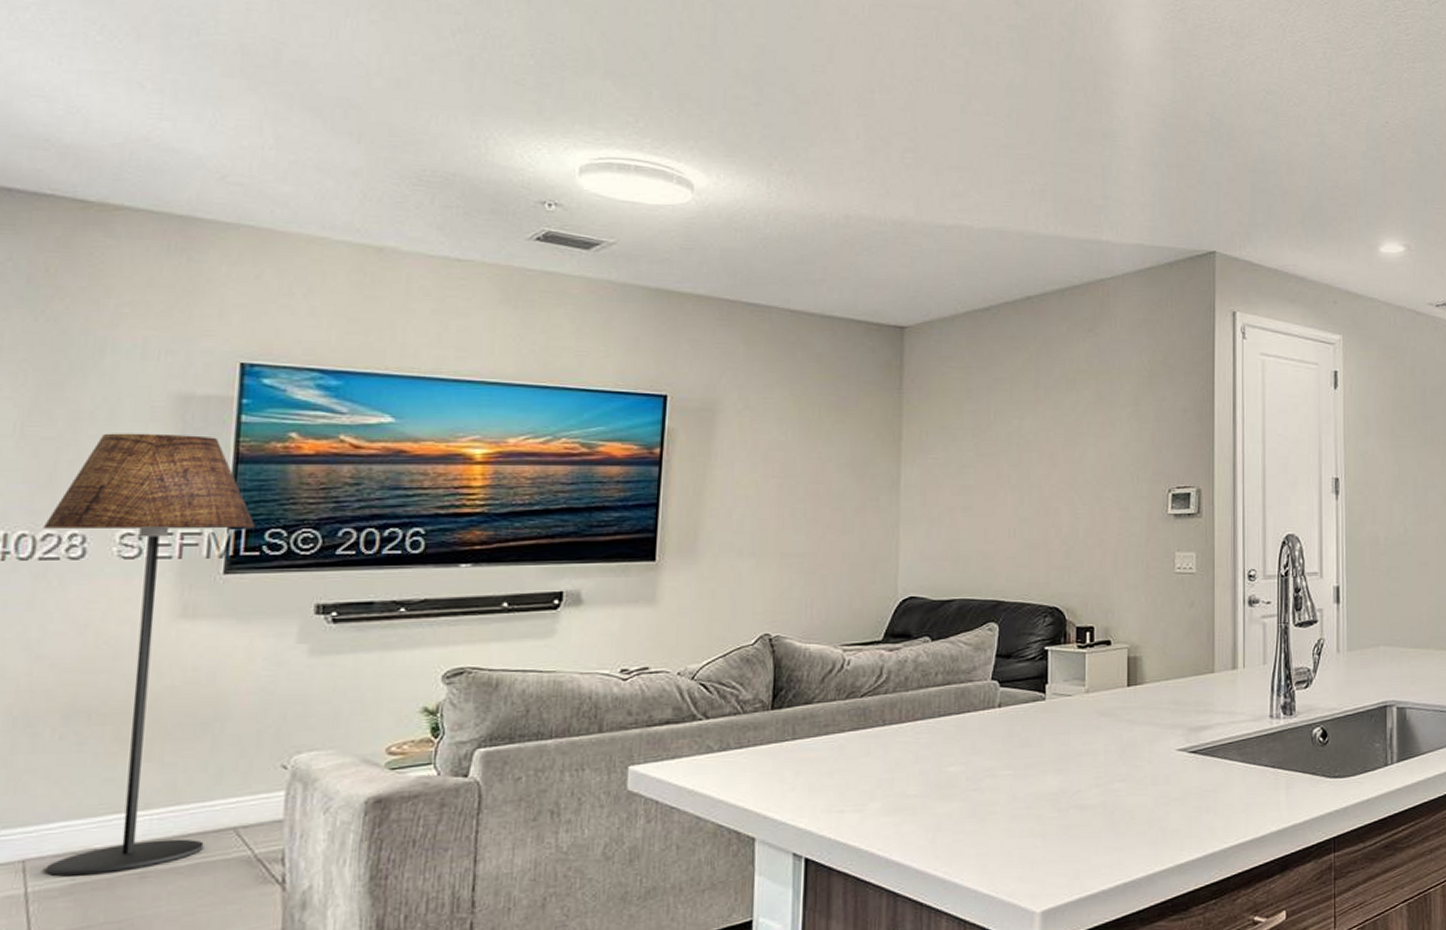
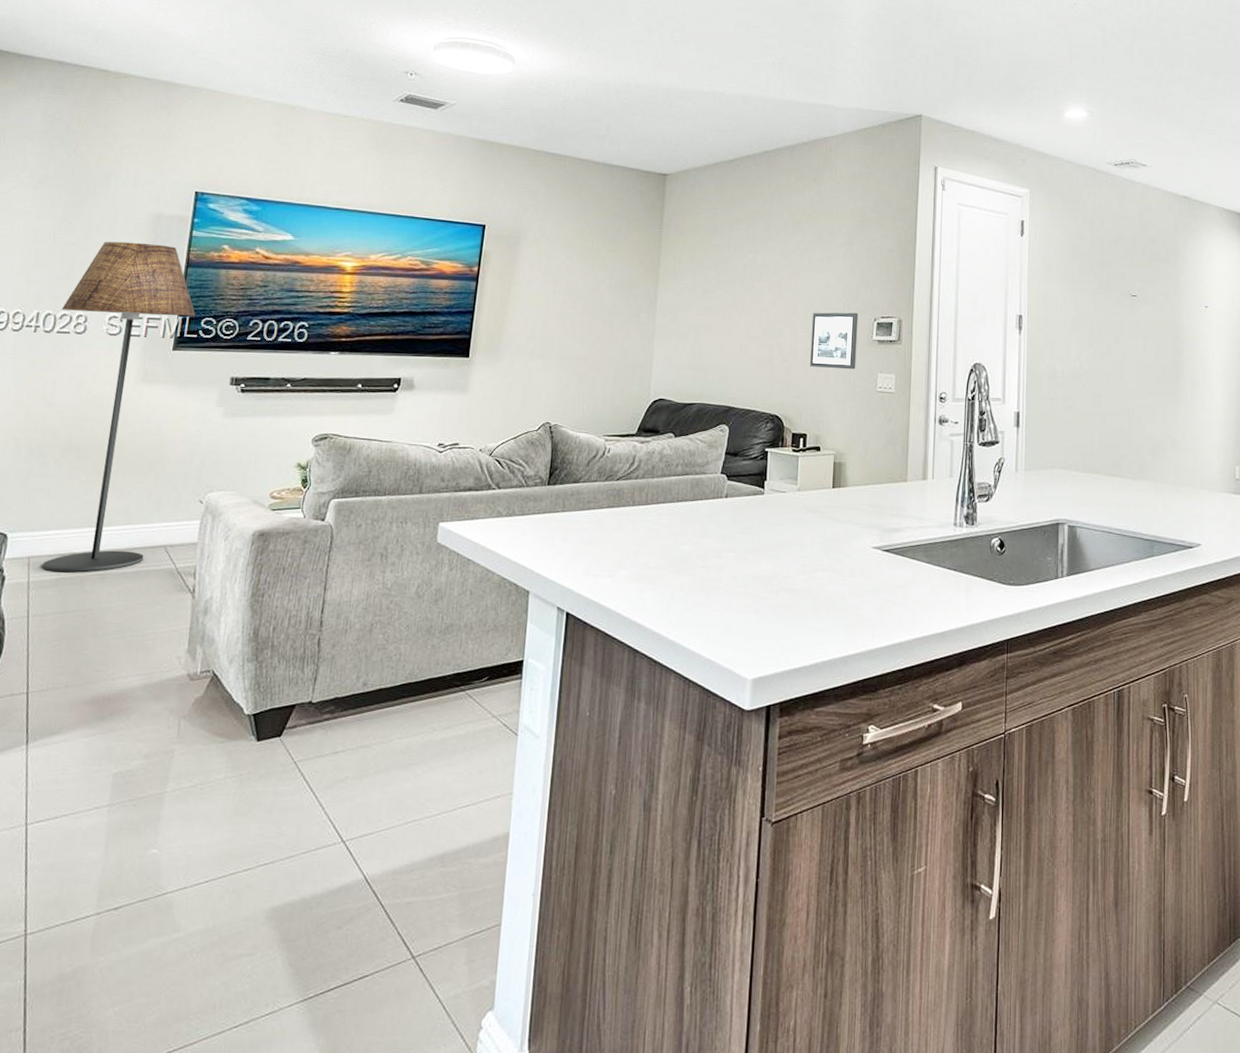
picture frame: none [1093,484,1150,550] -> present [810,312,859,370]

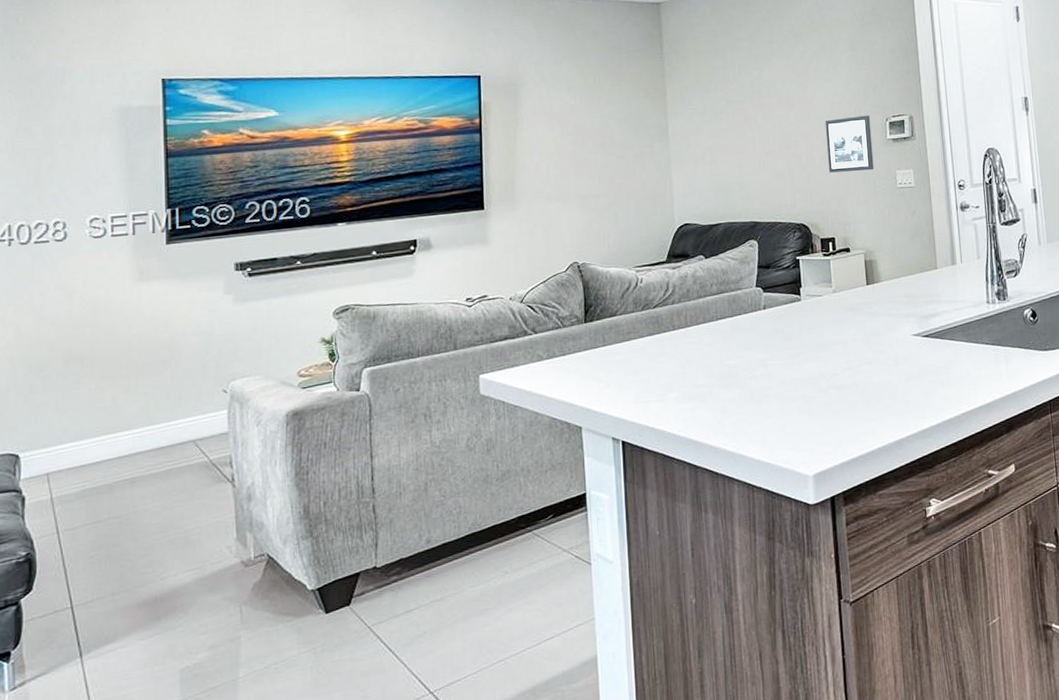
floor lamp: present [42,241,196,573] -> none [35,138,185,485]

